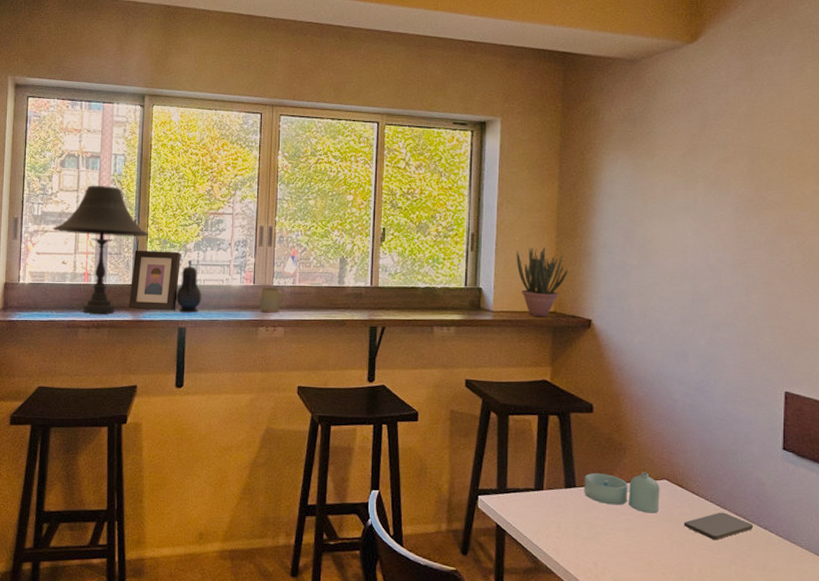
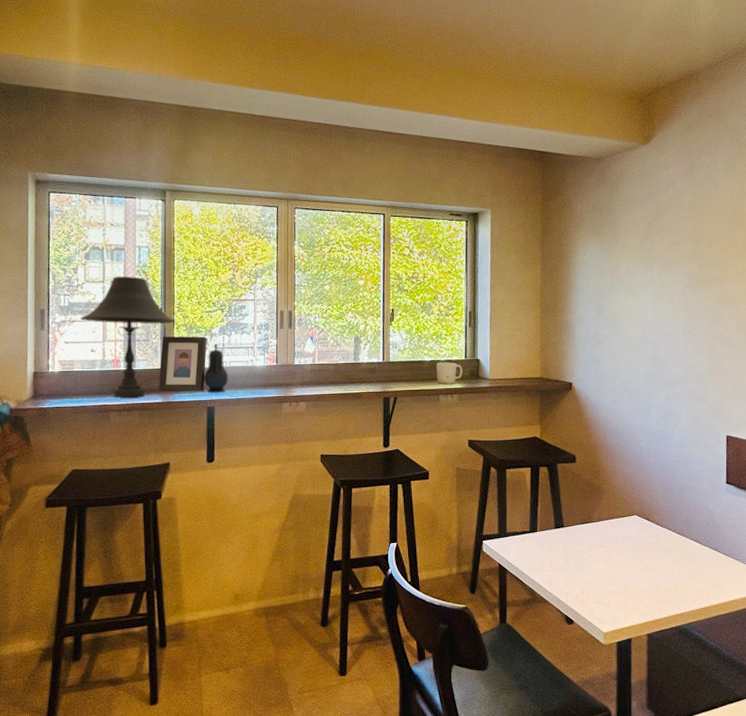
mug: present [259,288,289,313] -> none [282,366,310,390]
mug: none [431,289,461,314] -> present [436,362,463,384]
potted plant: present [516,246,569,317] -> none [508,321,552,383]
sugar dispenser: present [584,472,660,513] -> none [570,510,632,544]
smartphone: present [683,512,754,540] -> none [651,539,706,563]

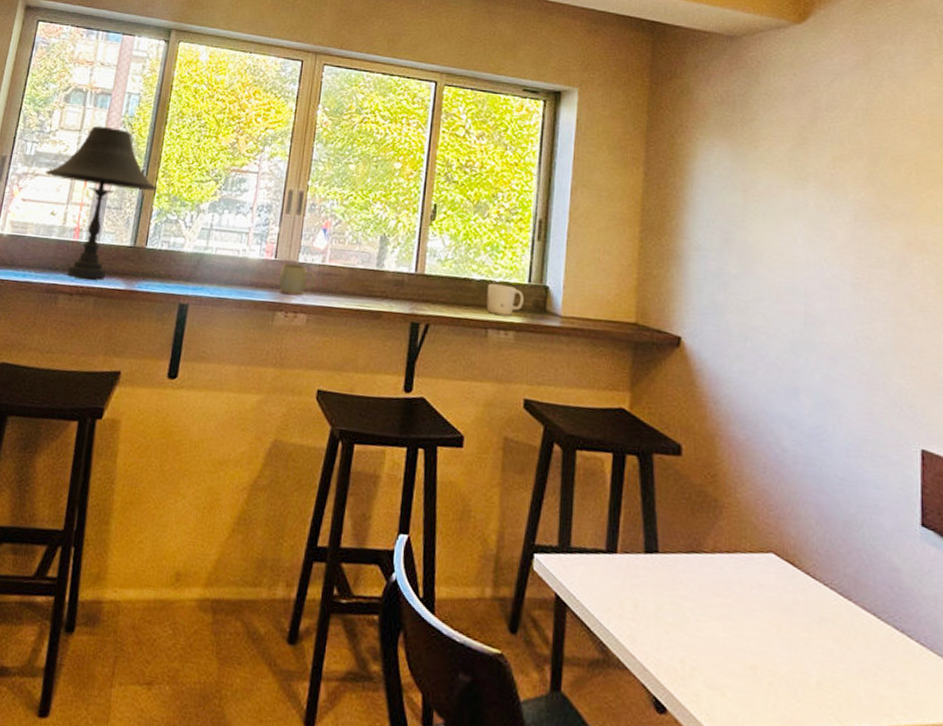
picture frame: present [158,336,208,392] -> none [122,205,193,283]
coffeepot: present [204,343,229,393] -> none [180,222,212,287]
mug: none [282,366,310,390] -> present [279,263,316,296]

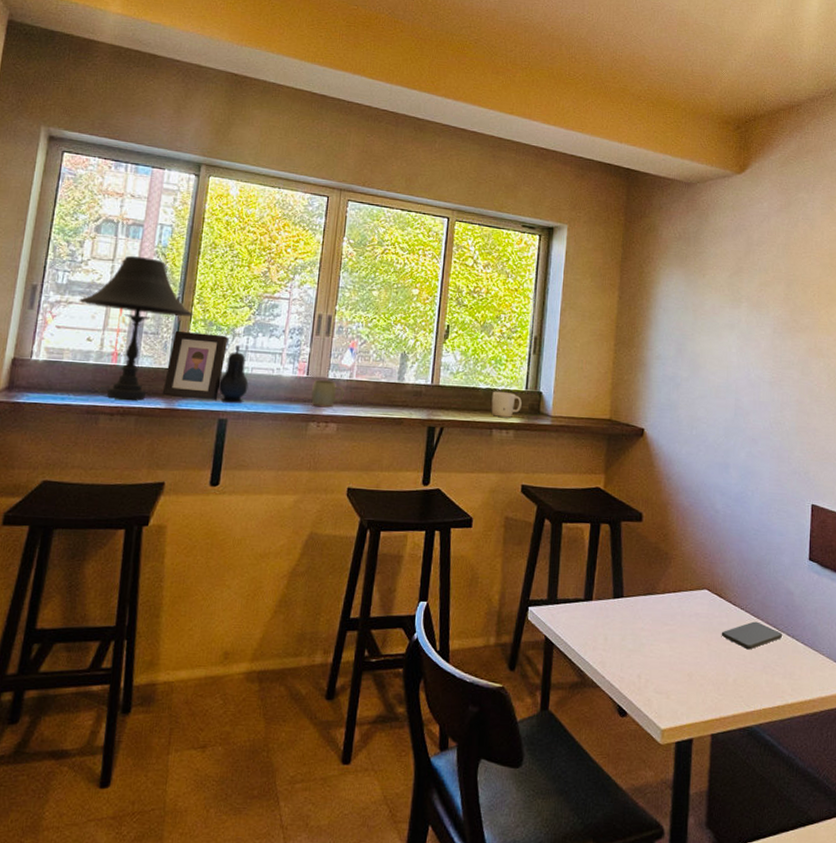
picture frame: none [122,205,193,283] -> present [162,330,229,400]
coffeepot: none [180,222,212,287] -> present [219,344,249,403]
smartphone: none [796,603,888,643] -> present [721,621,783,650]

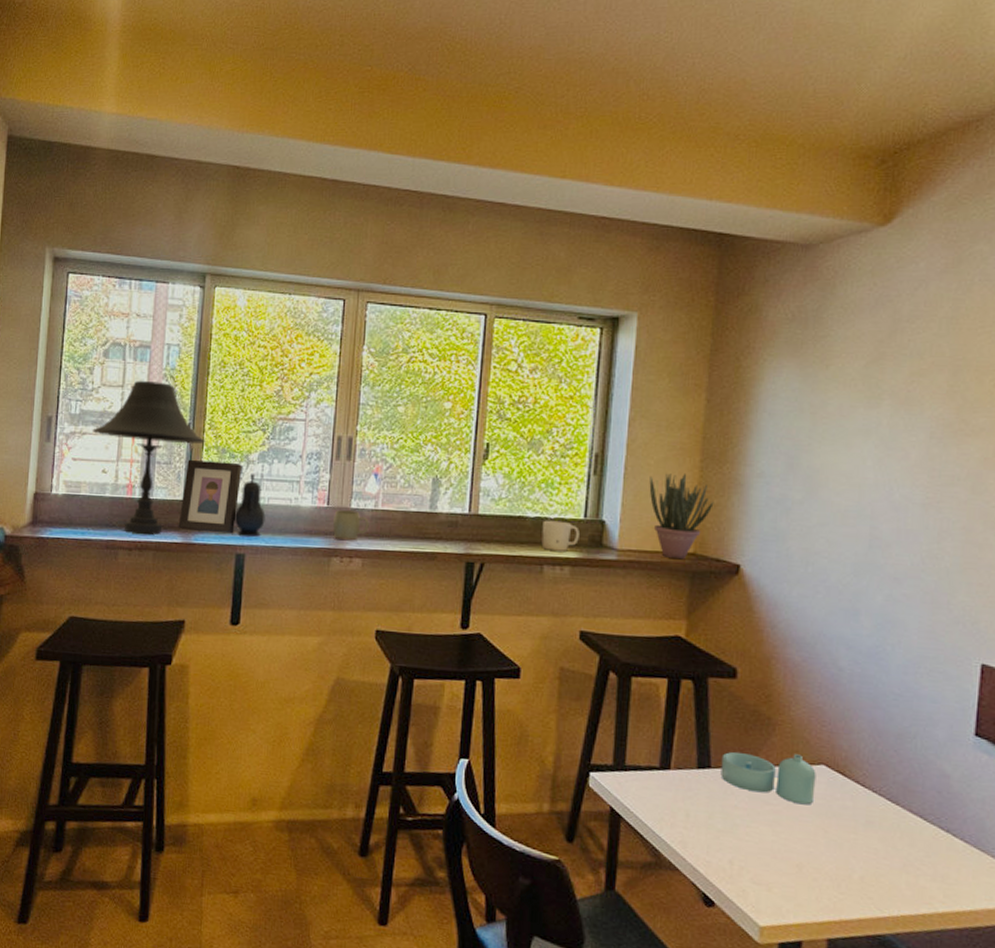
potted plant: none [576,354,625,425] -> present [649,472,714,560]
sugar dispenser: none [631,582,701,624] -> present [720,751,816,805]
smartphone: present [721,621,783,650] -> none [843,808,933,842]

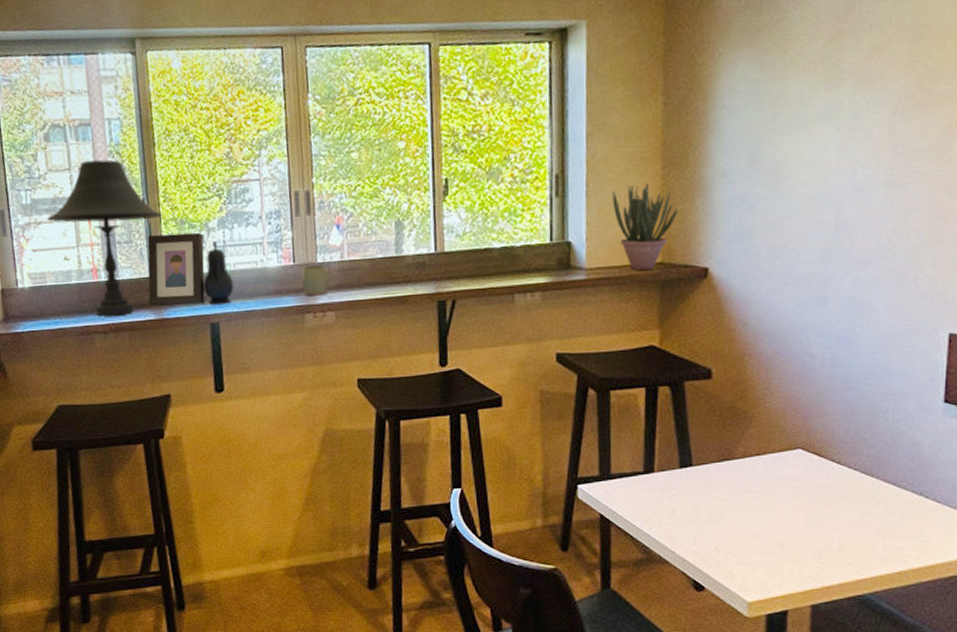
mug: present [541,520,580,551] -> none [509,248,547,279]
sugar dispenser: present [720,751,816,805] -> none [702,442,794,488]

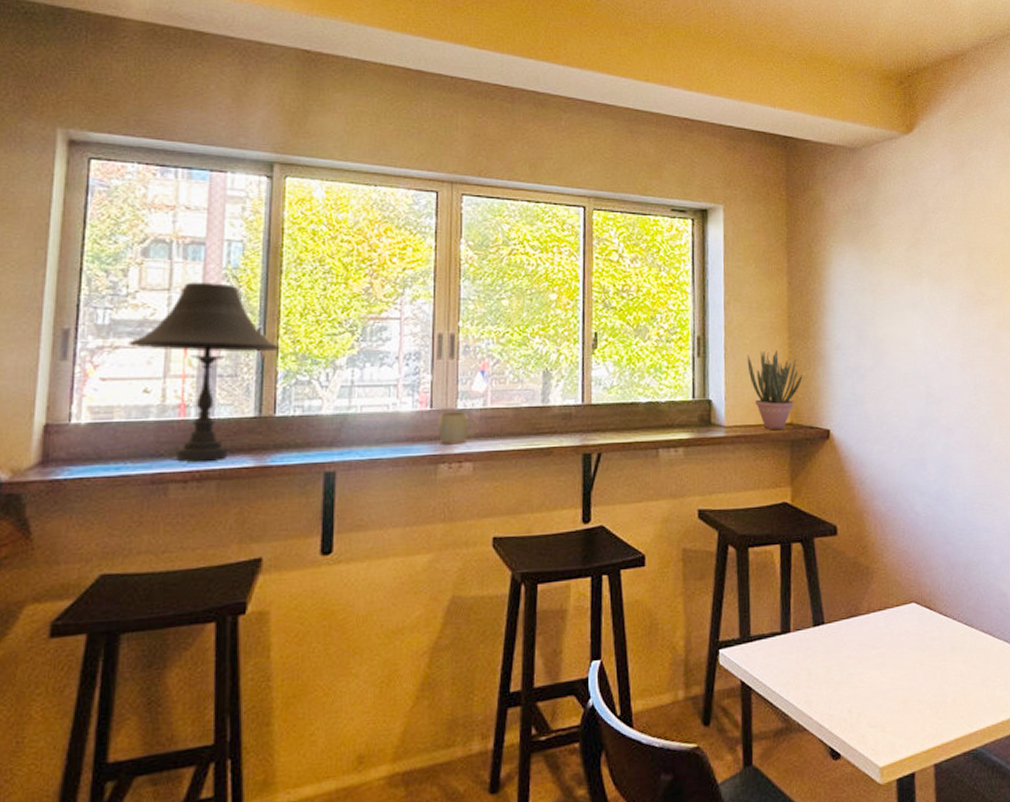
picture frame: present [147,232,205,306] -> none [249,369,329,451]
coffeepot: present [203,240,234,305] -> none [321,379,359,451]

